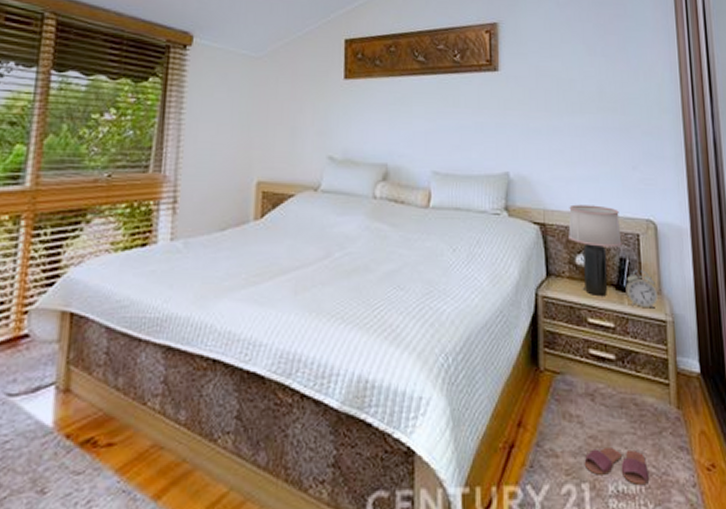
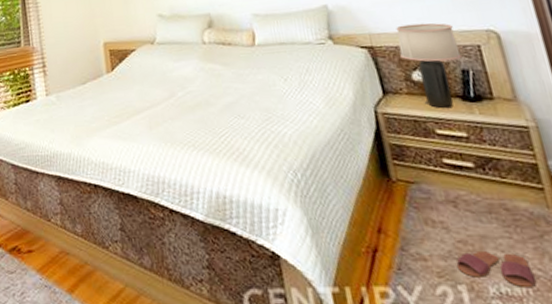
alarm clock: present [625,270,659,309] -> none [473,79,515,116]

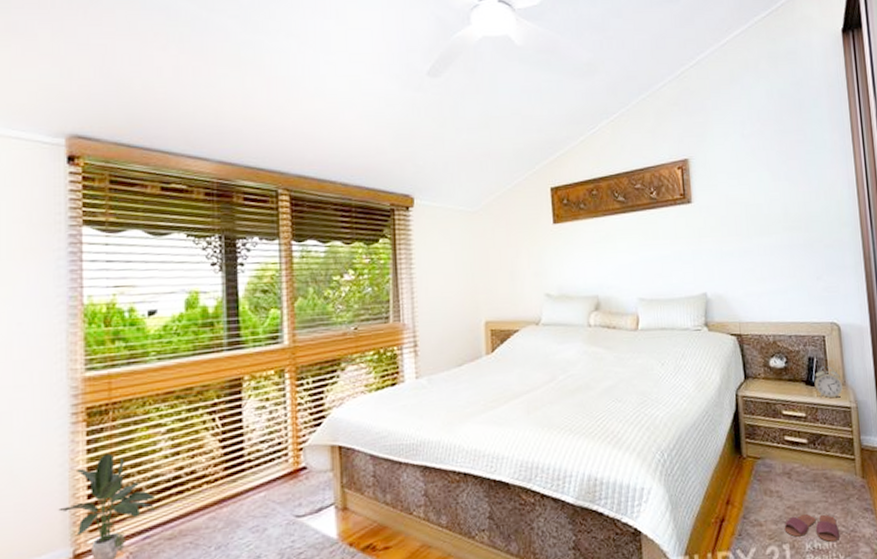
table lamp: present [396,23,462,109] -> none [762,314,810,392]
alarm clock: none [473,79,515,116] -> present [814,366,844,398]

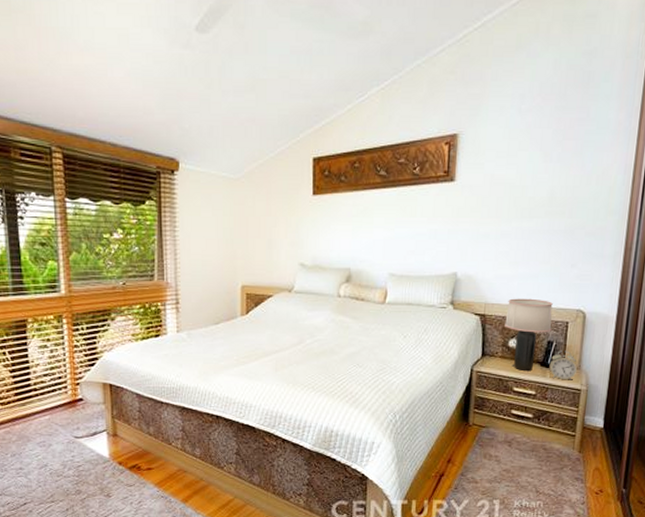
table lamp: none [762,314,810,392] -> present [505,298,553,372]
slippers: present [784,513,840,542] -> none [497,477,548,502]

